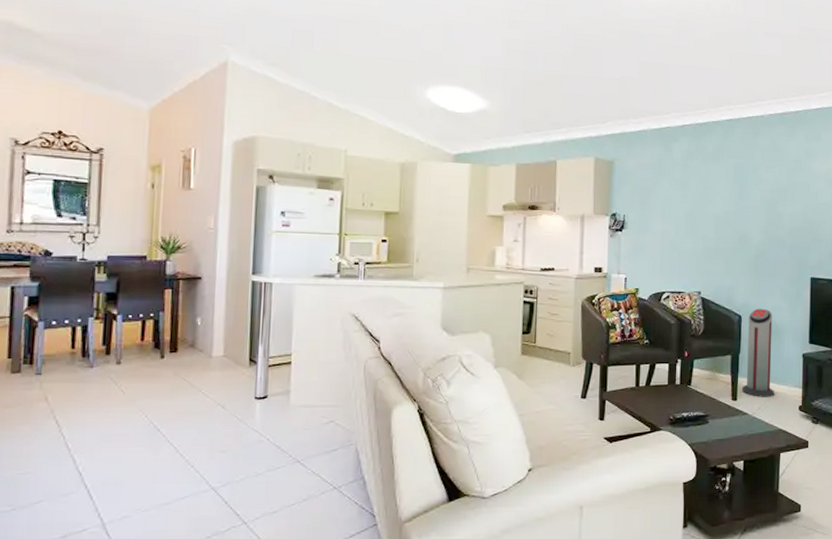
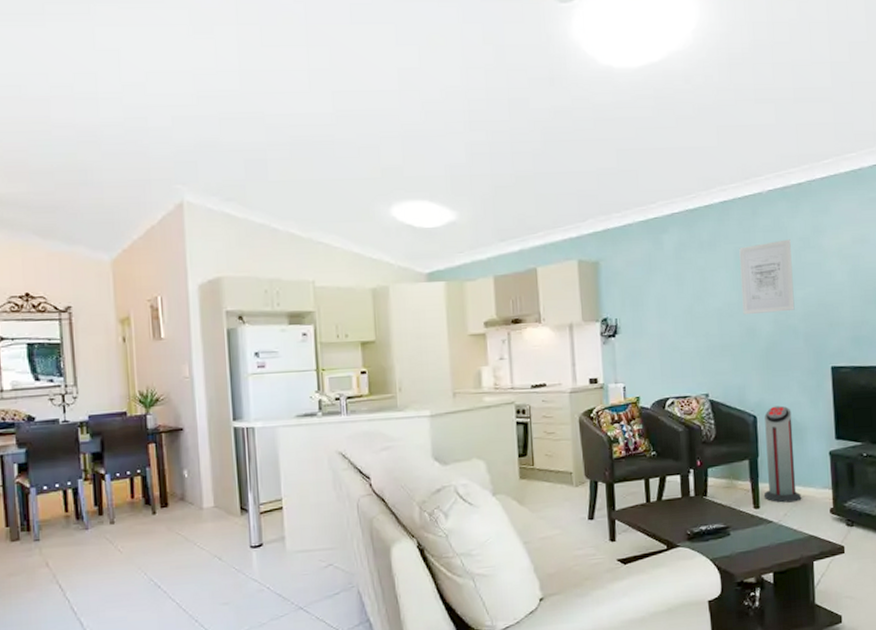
wall art: none [738,159,785,224] -> present [739,239,795,315]

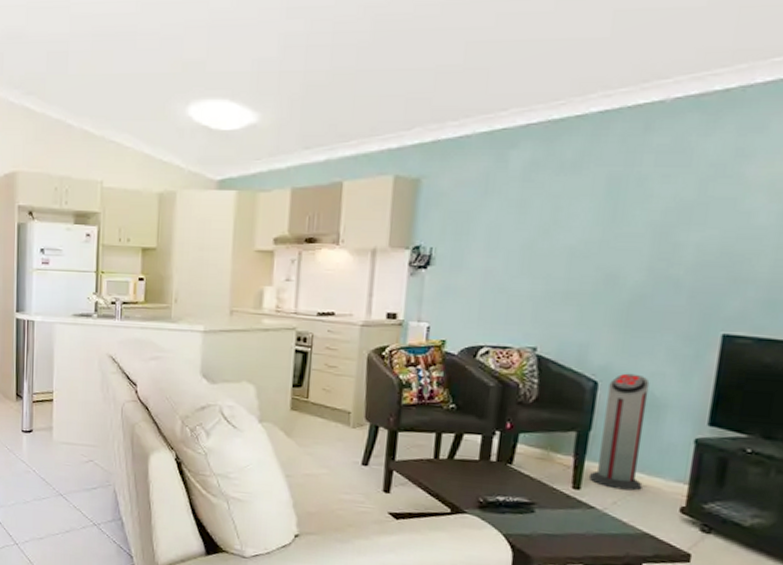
wall art: present [739,239,795,315] -> none [604,164,696,258]

